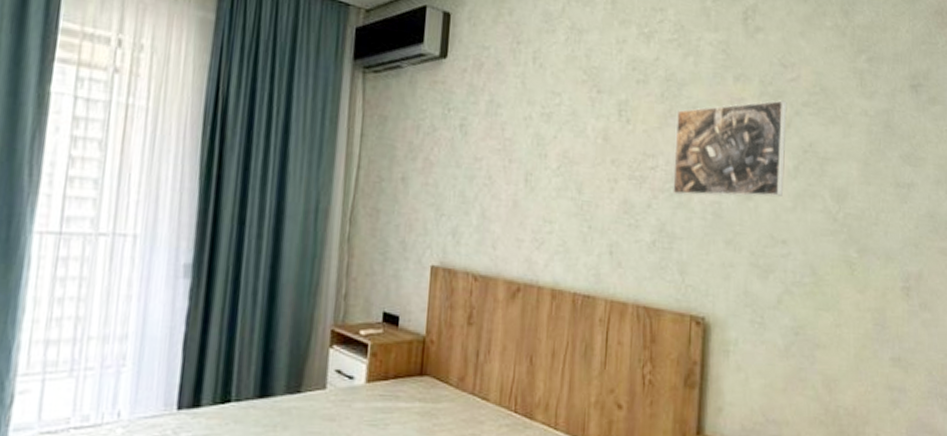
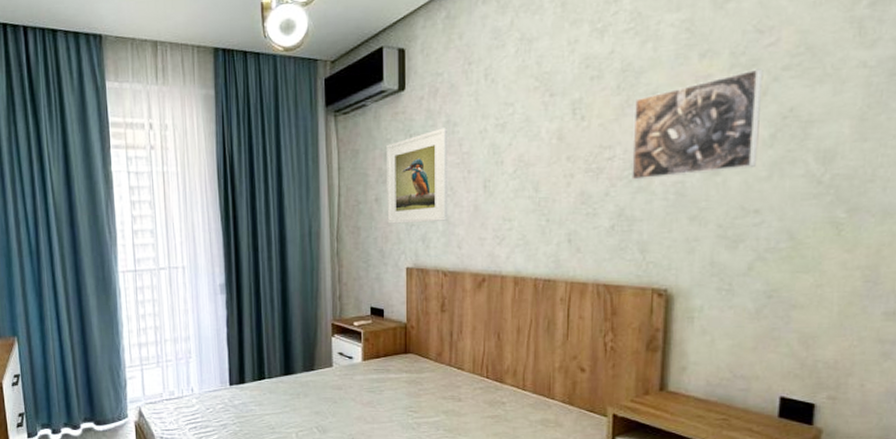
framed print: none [413,107,490,214] -> present [386,128,447,224]

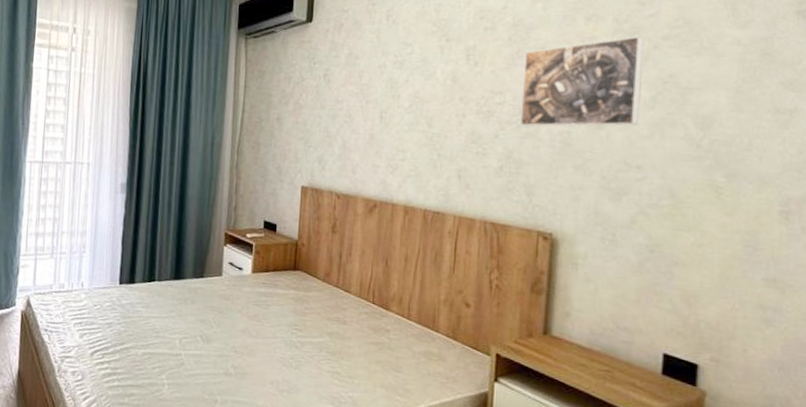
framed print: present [386,128,447,224] -> none [286,59,349,146]

